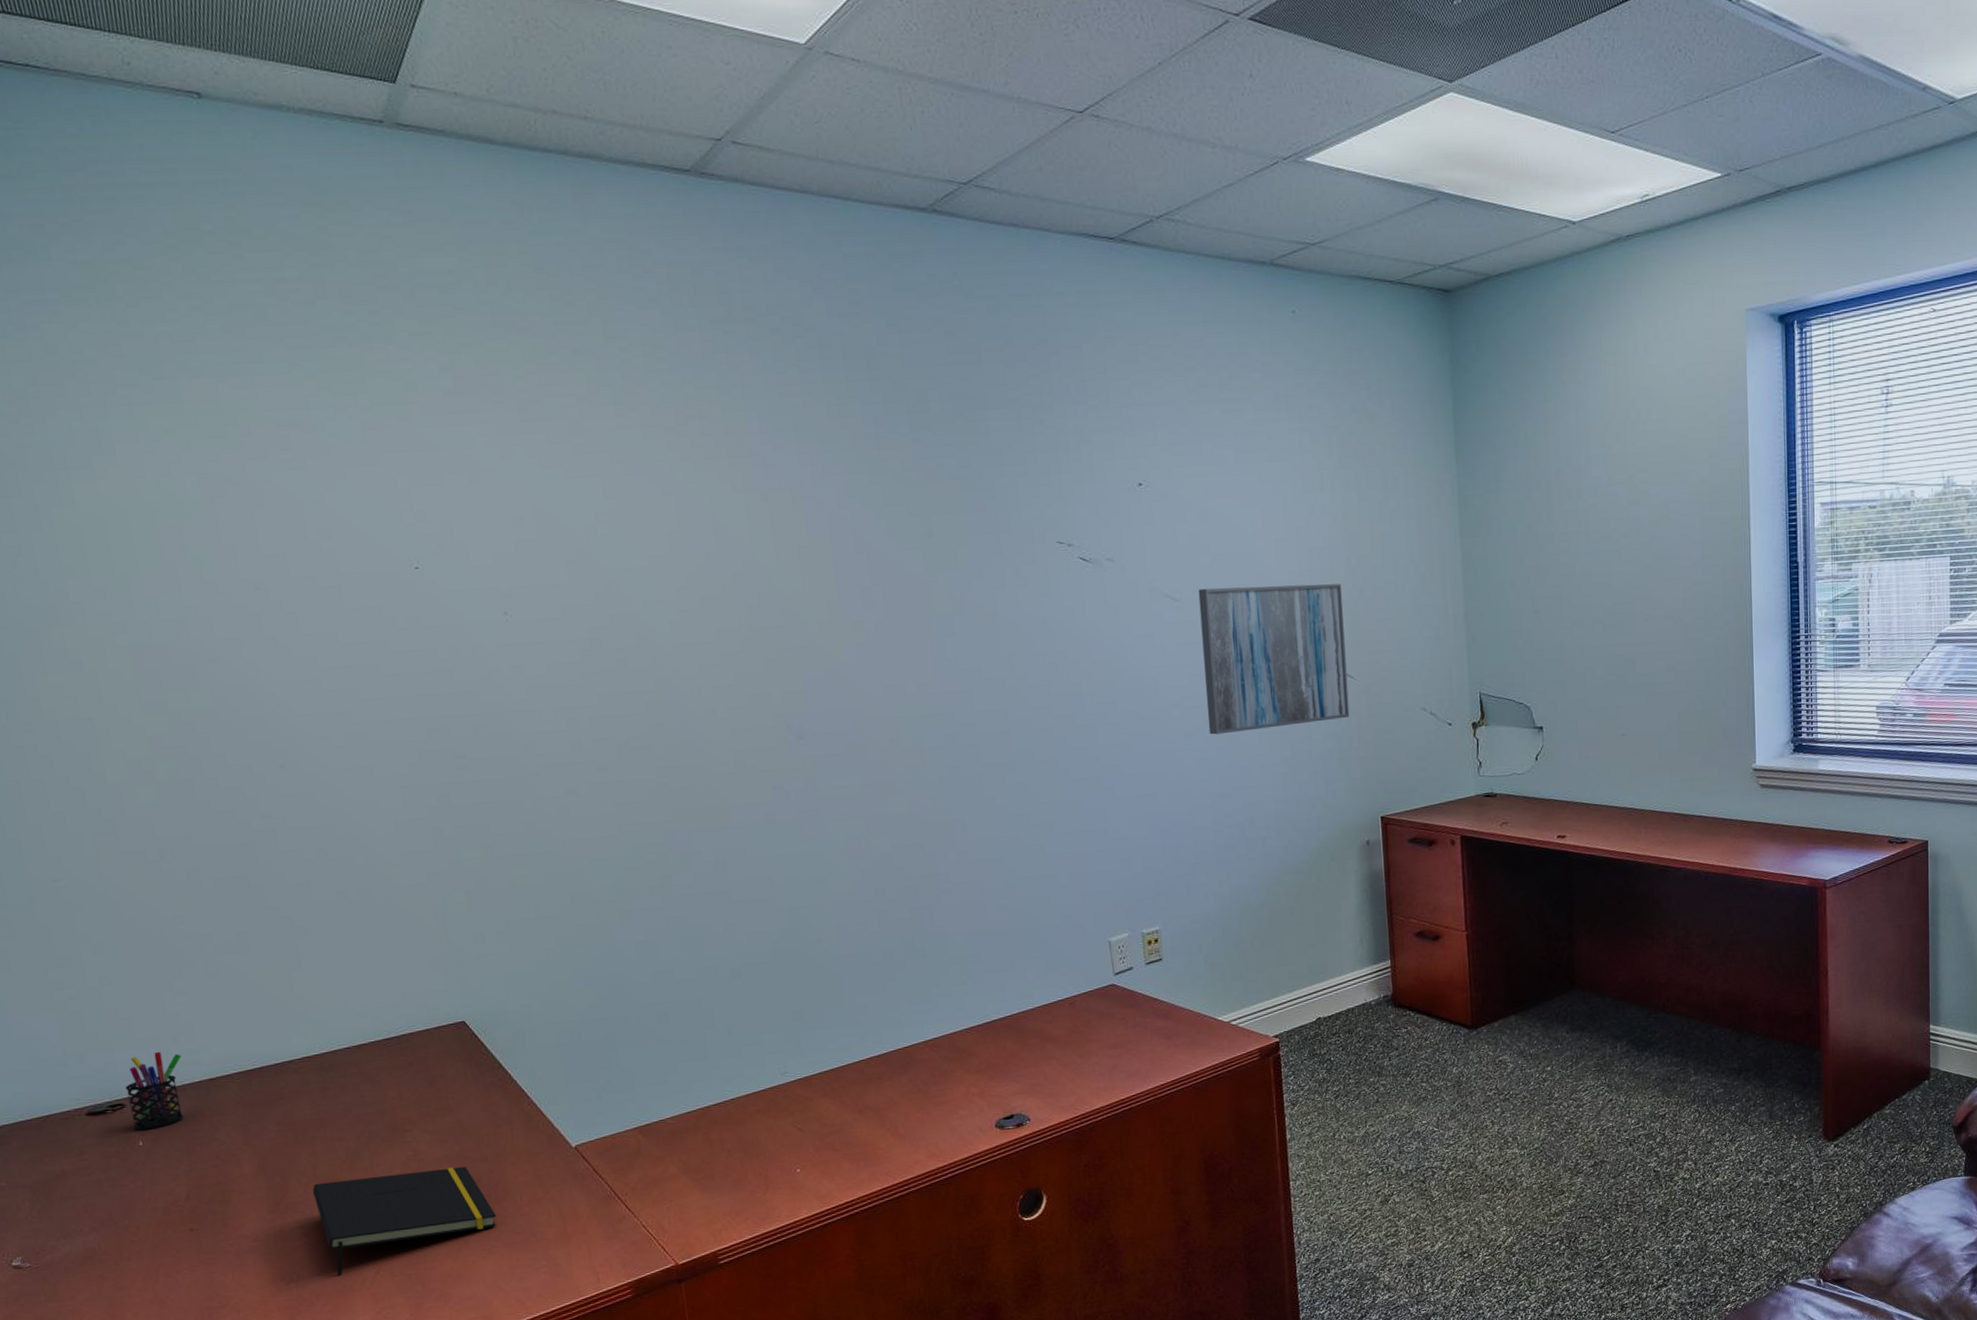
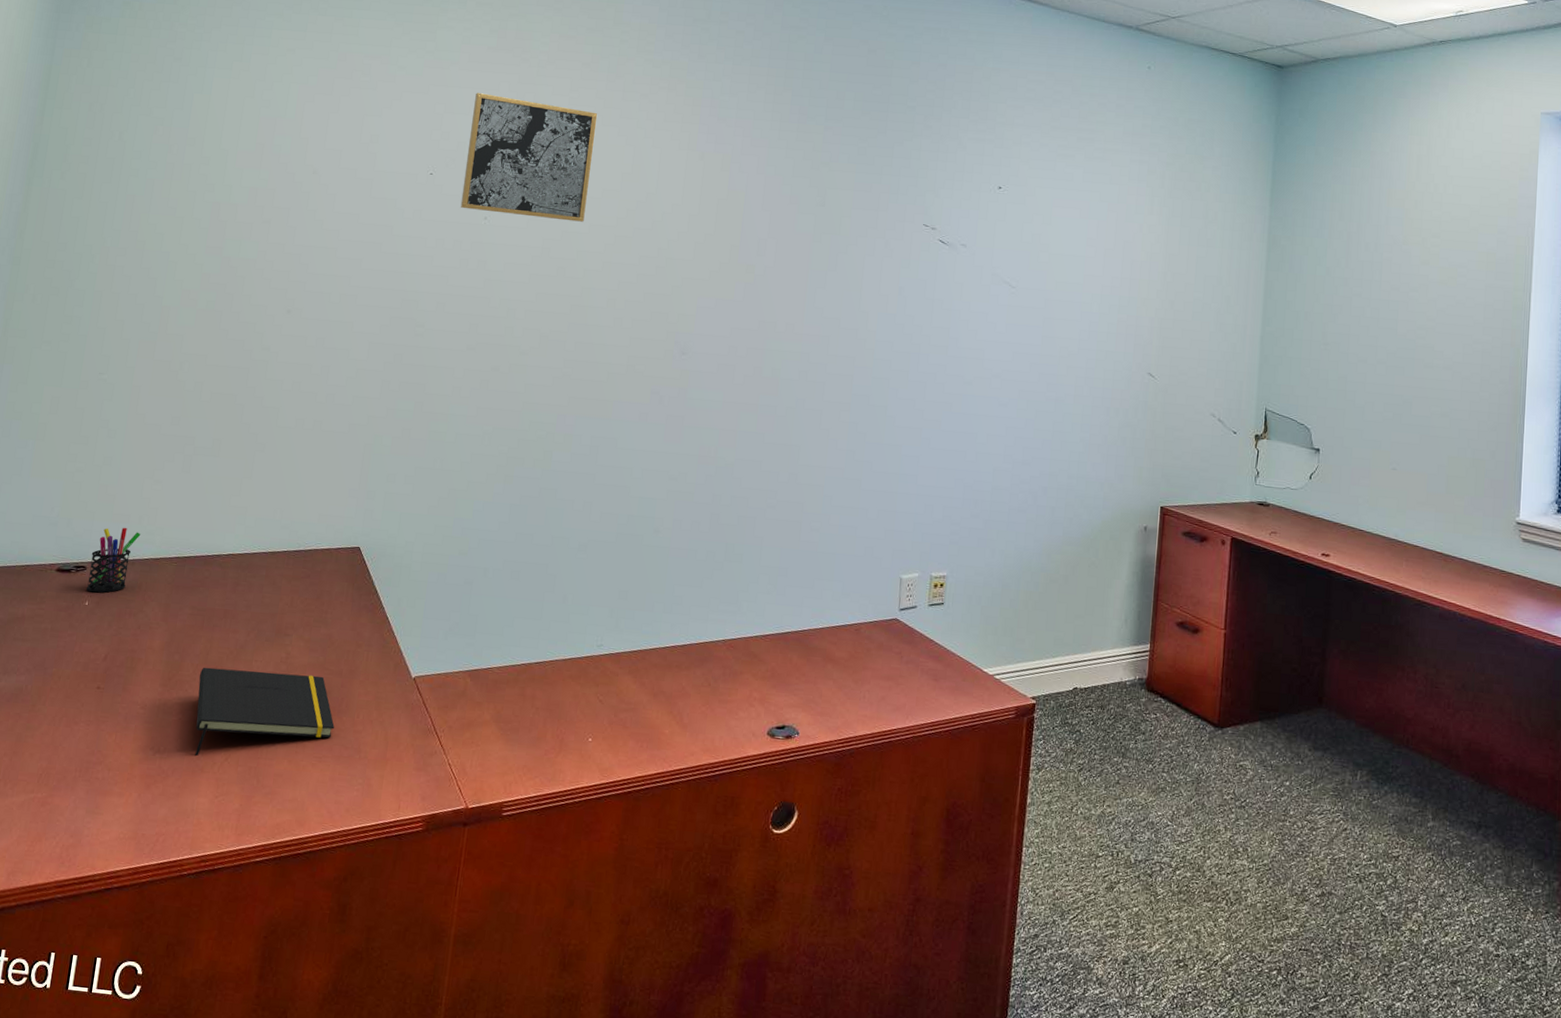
wall art: none [445,454,635,606] -> present [460,93,598,222]
wall art: present [1198,584,1350,735] -> none [1021,280,1156,412]

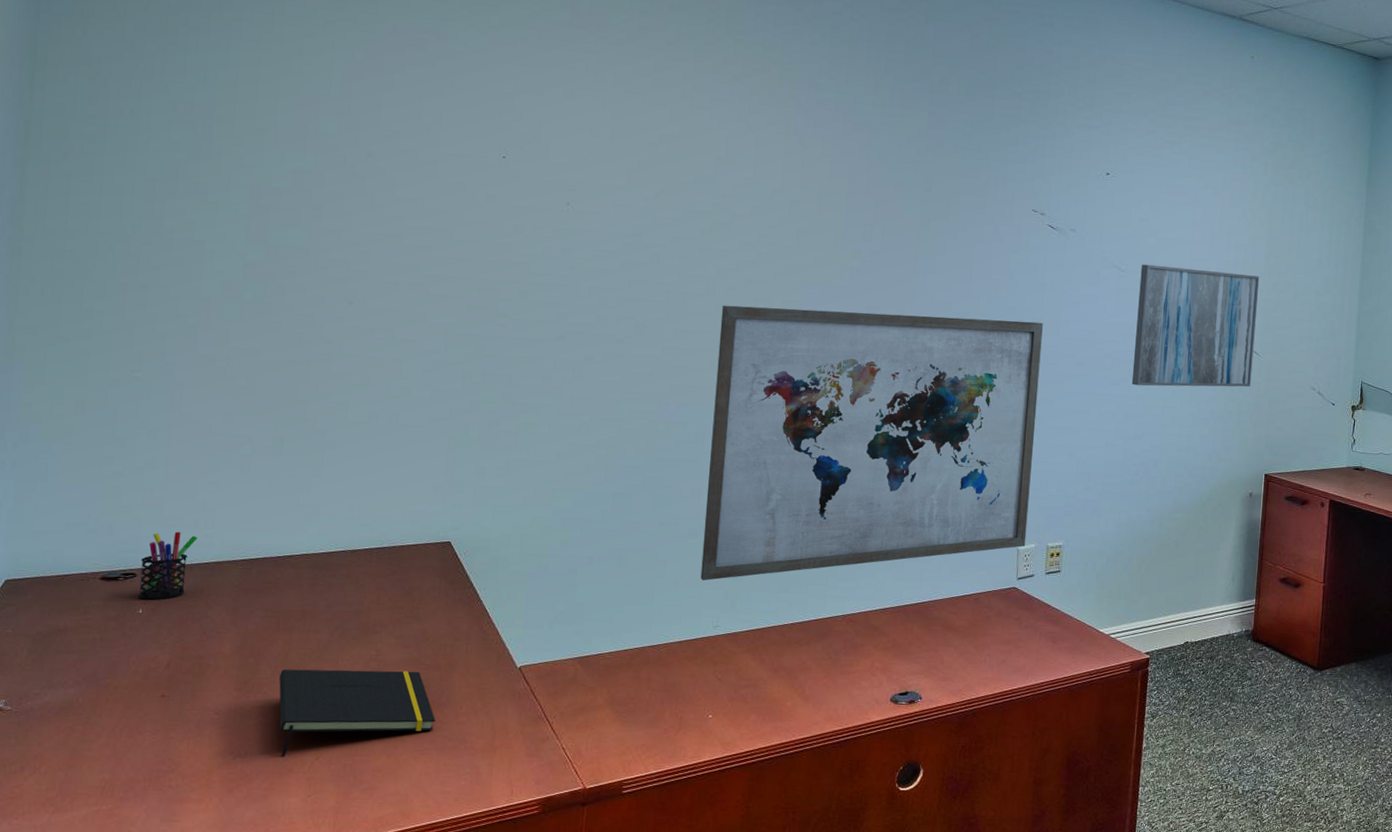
wall art: present [460,93,598,222] -> none [539,72,687,208]
wall art: none [587,318,932,597] -> present [700,305,1043,581]
wall art: none [1021,280,1156,412] -> present [1131,264,1260,387]

